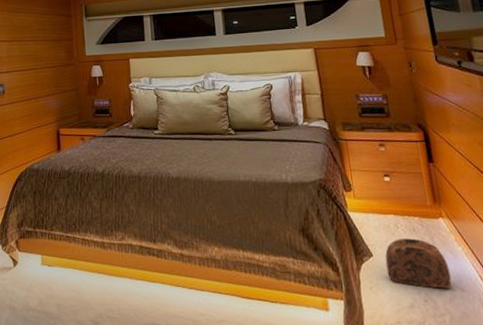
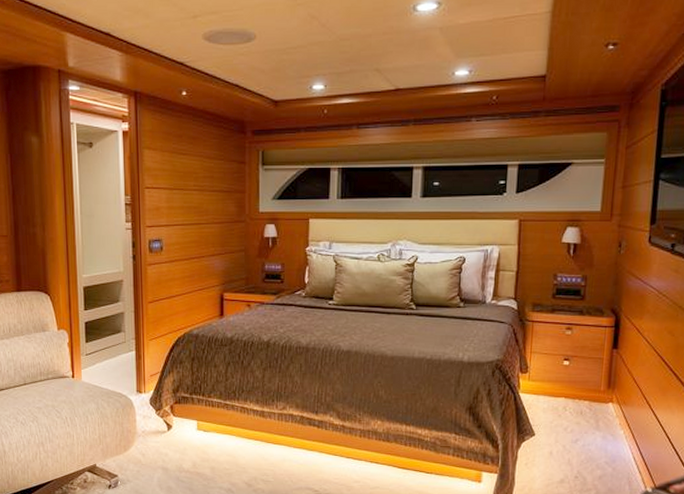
bag: present [385,238,452,289] -> none [545,420,607,467]

